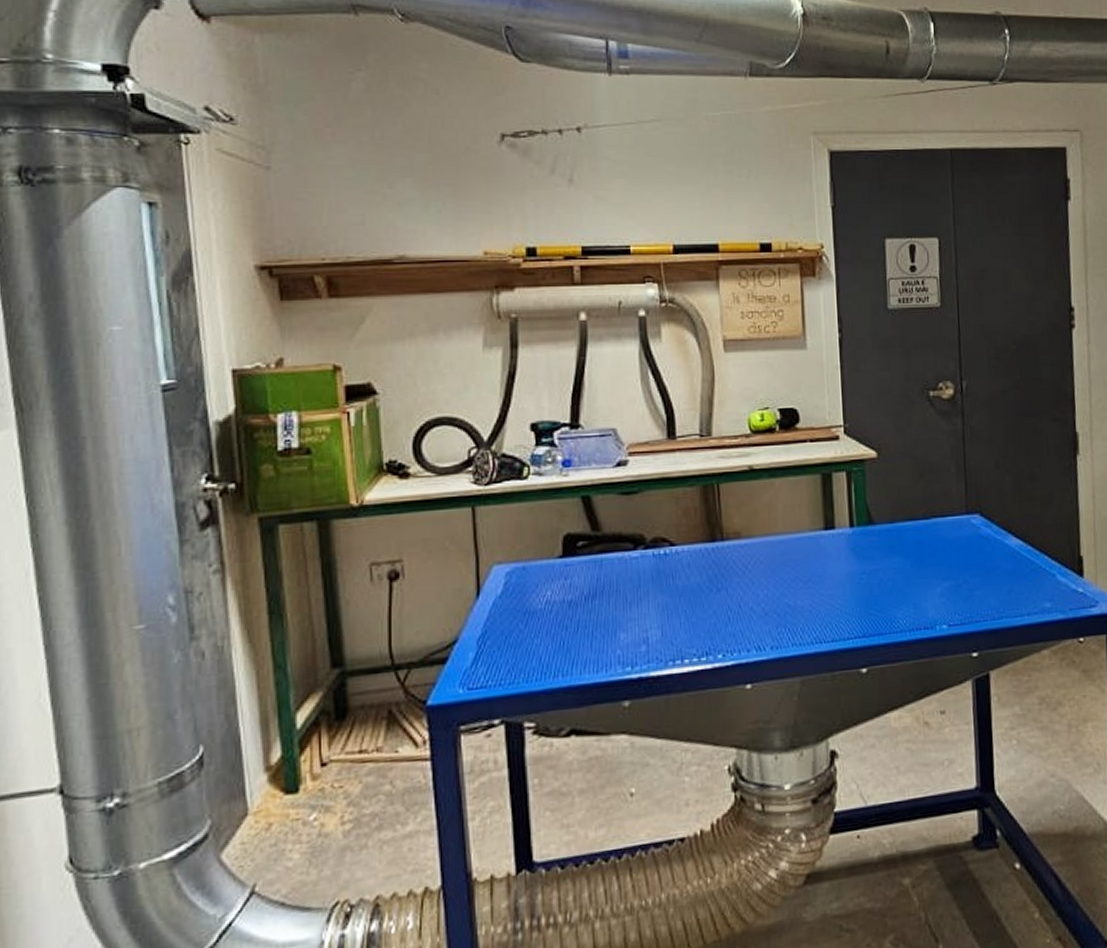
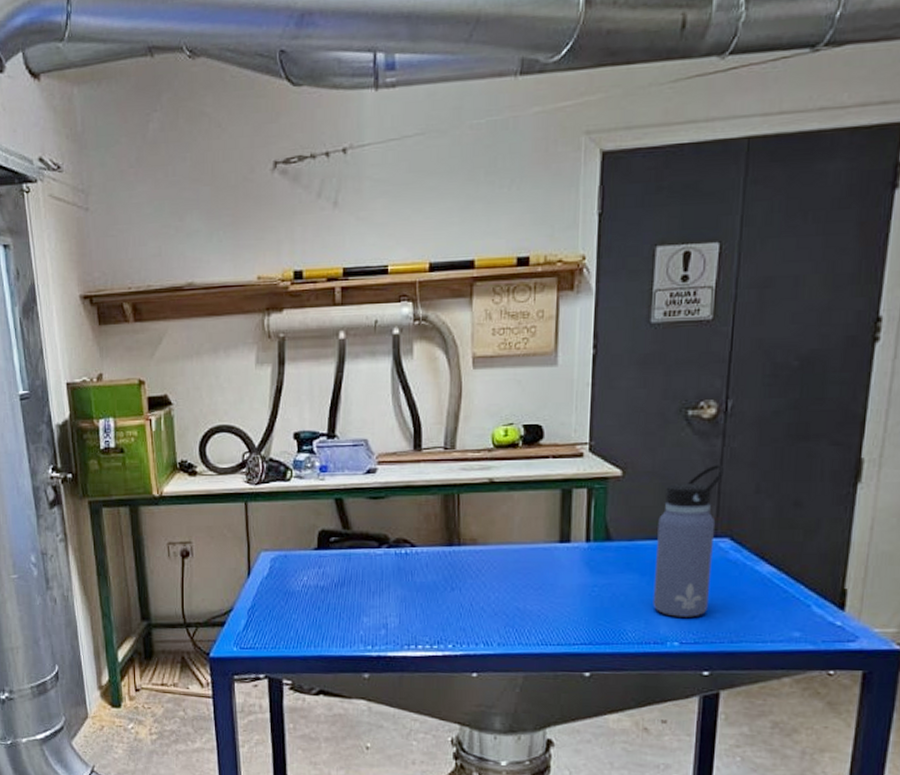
water bottle: none [915,443,969,599] -> present [653,465,725,617]

